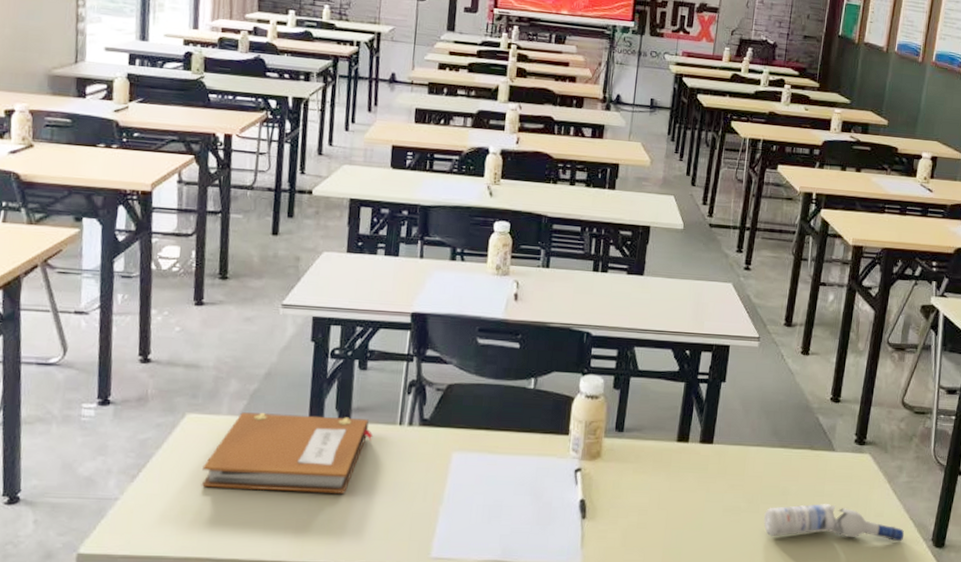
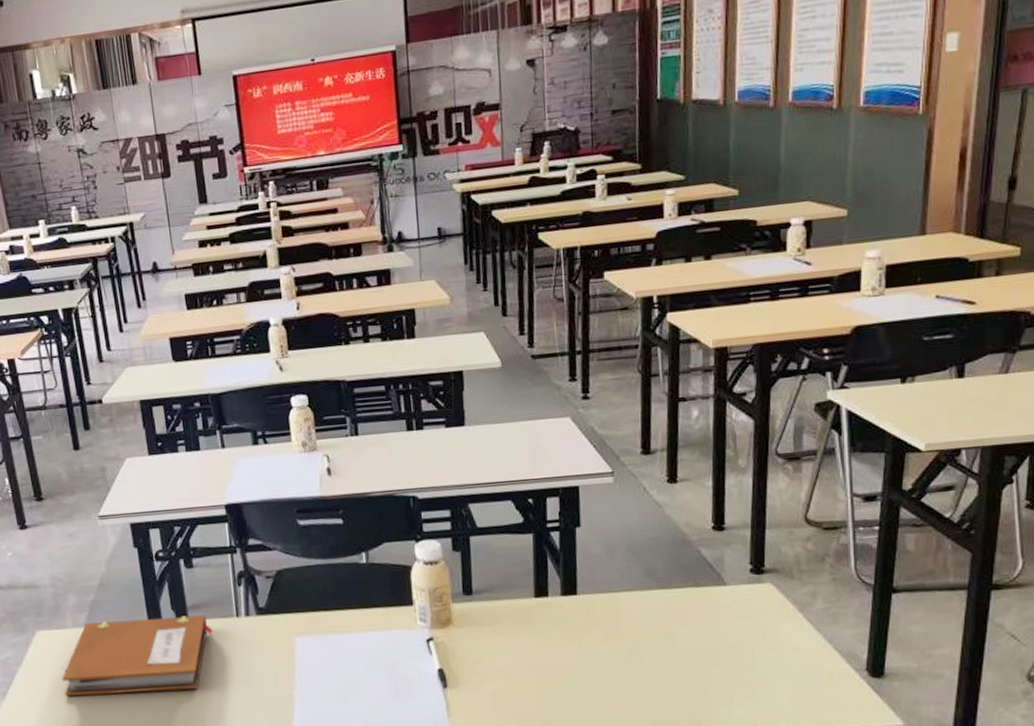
water bottle: present [763,504,905,542] -> none [651,643,830,686]

